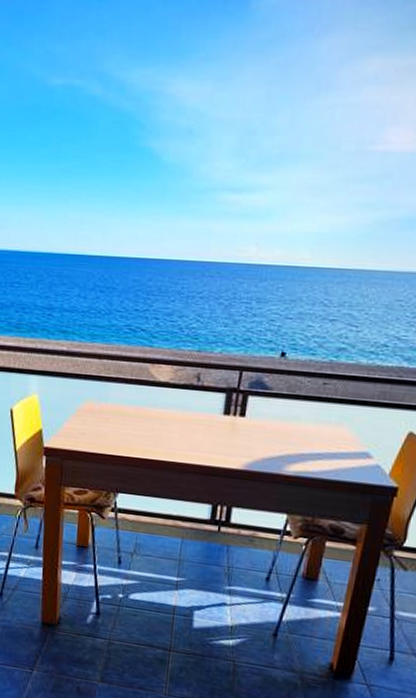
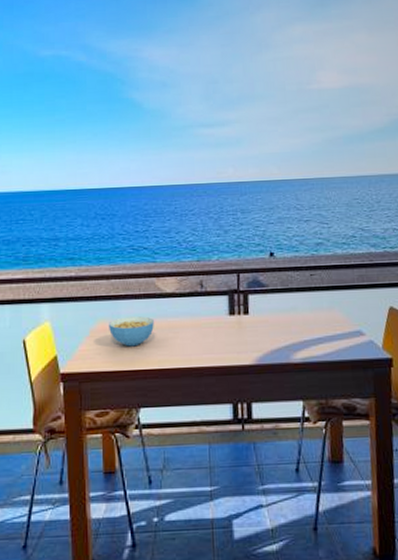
cereal bowl: none [96,400,143,433] -> present [109,316,154,347]

